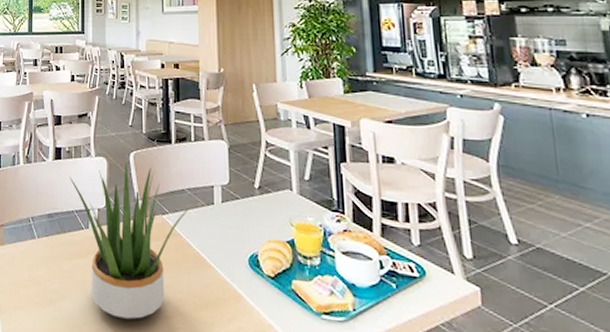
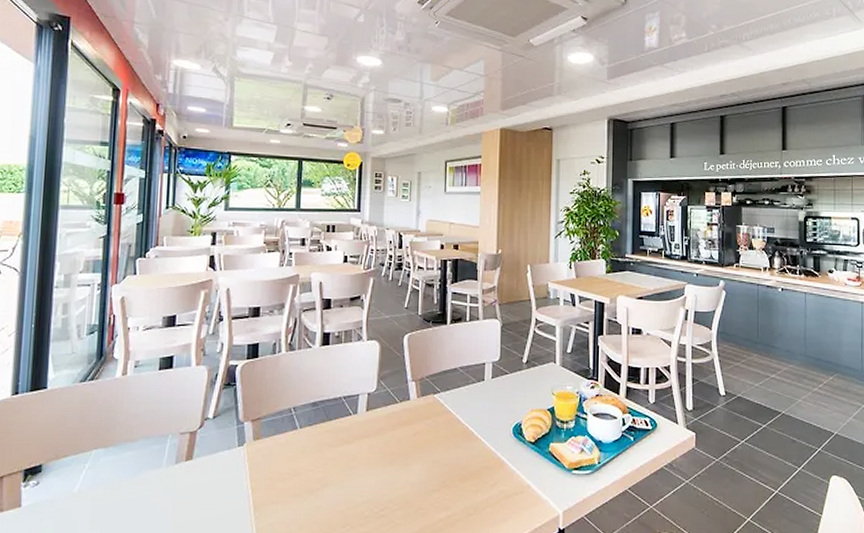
potted plant: present [69,162,194,321] -> none [337,344,466,499]

